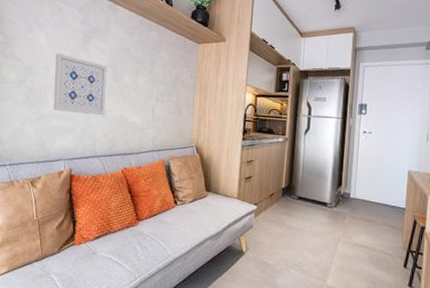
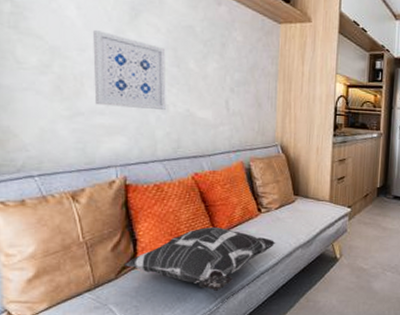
decorative pillow: none [65,214,189,272] -> present [125,227,276,291]

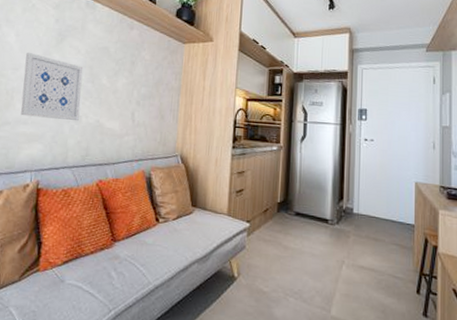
decorative pillow: present [125,227,276,291] -> none [28,234,172,303]

